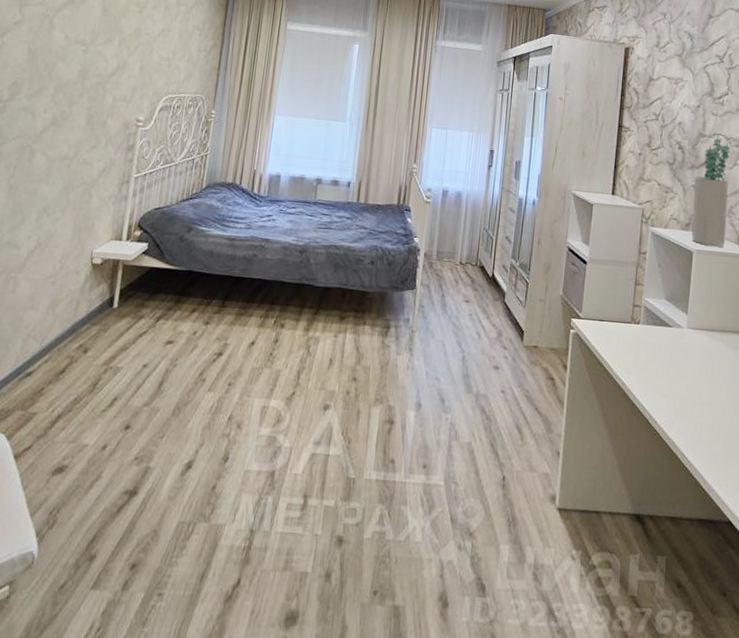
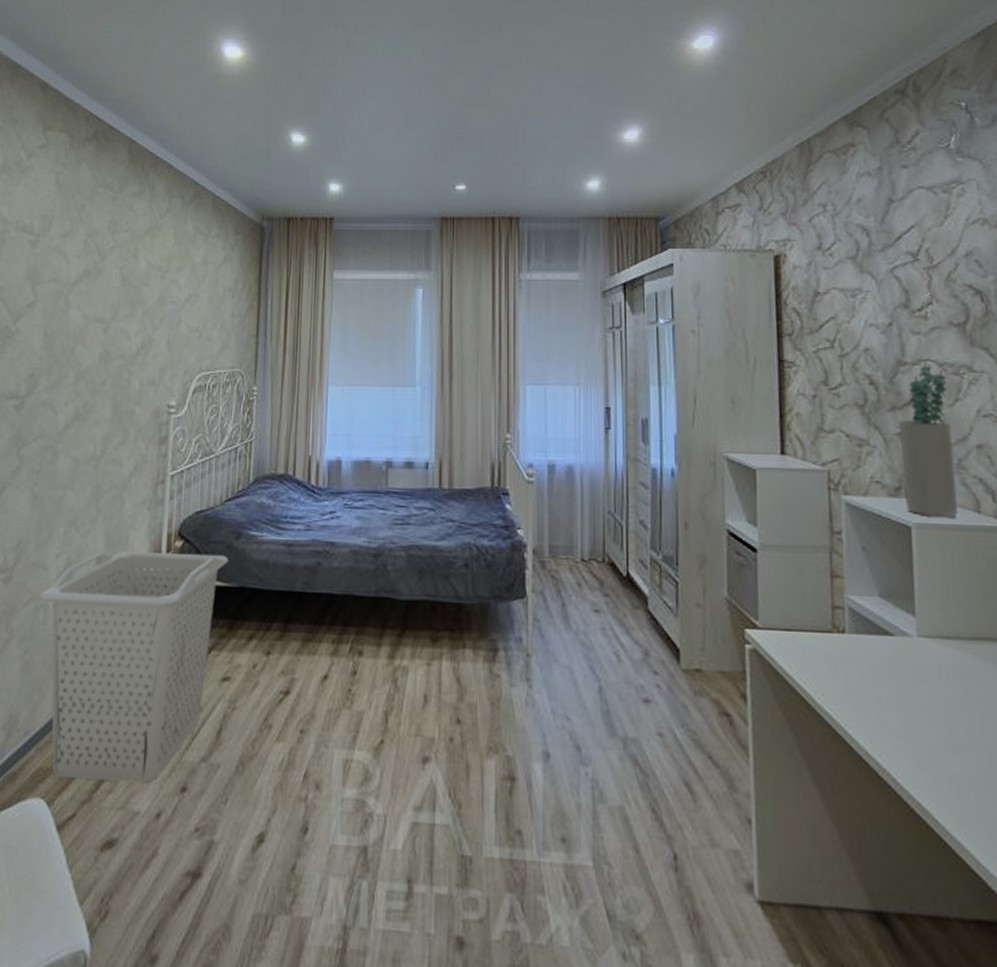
laundry basket: none [10,237,180,422] -> present [39,551,229,783]

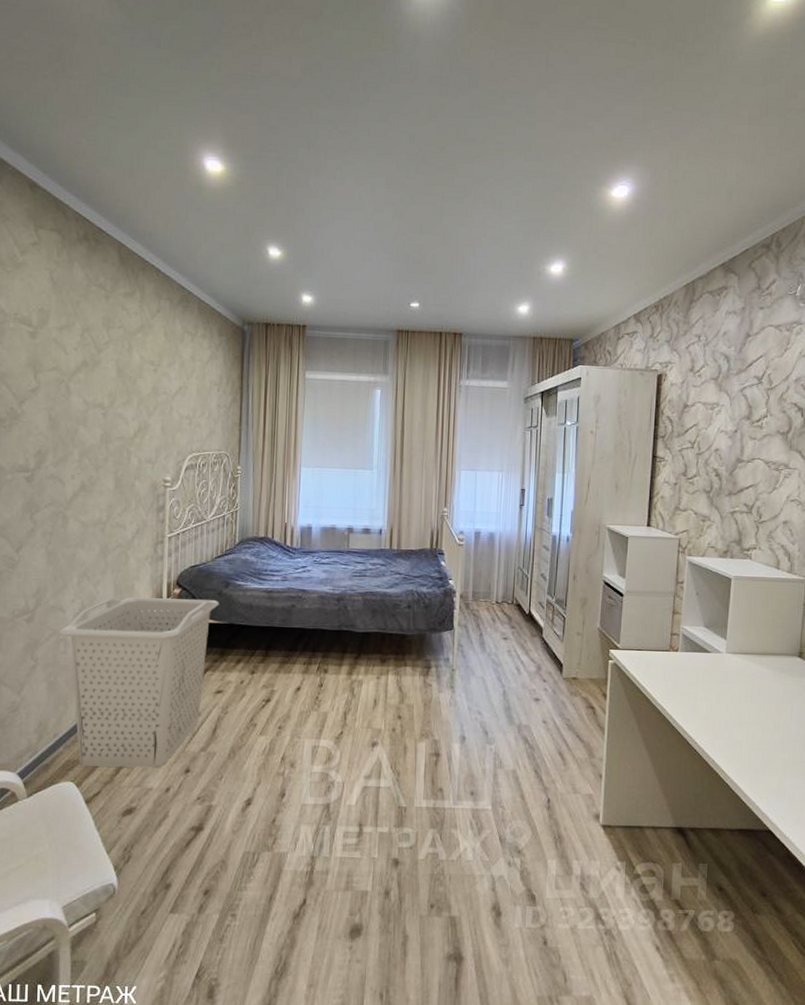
vase: present [898,359,959,519] -> none [730,458,769,573]

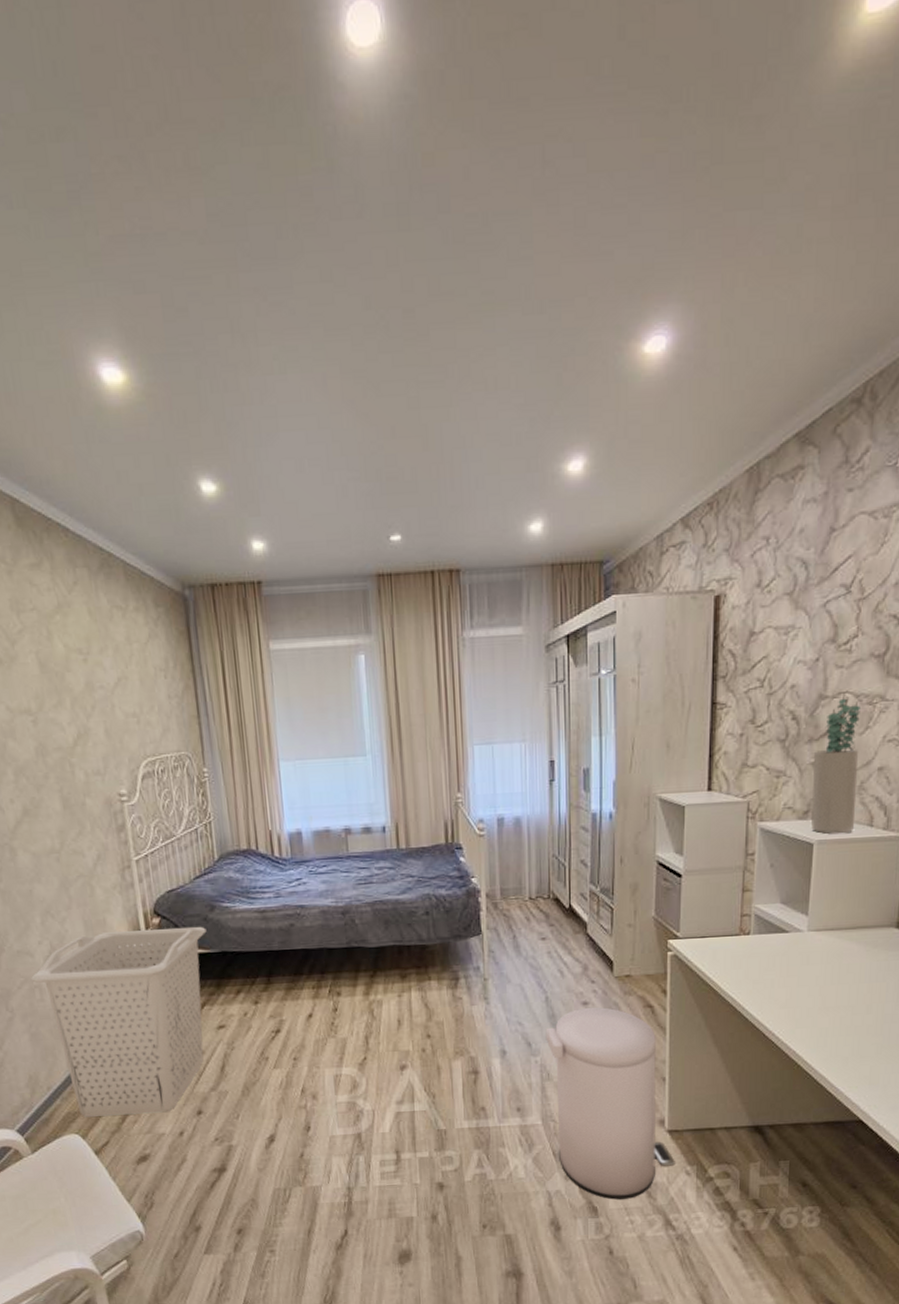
pedal bin: none [501,703,607,890] -> present [545,1007,675,1200]
vase: none [730,458,769,573] -> present [811,692,860,834]

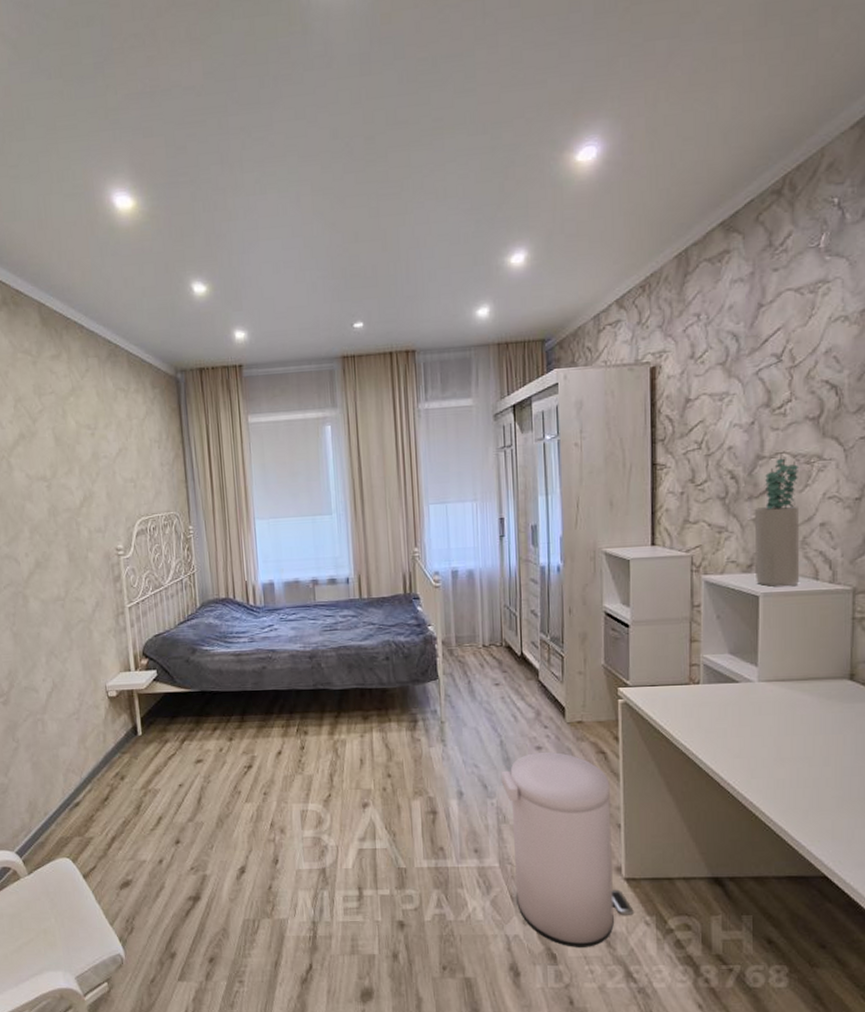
laundry basket: present [31,926,207,1117] -> none [35,667,188,842]

